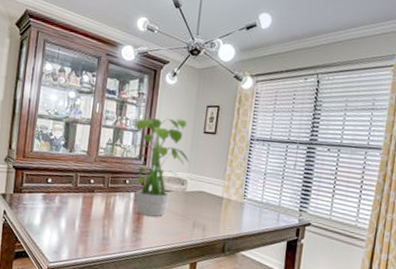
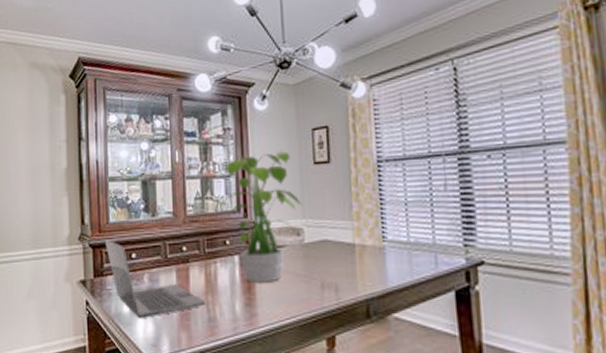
laptop: none [27,164,103,231] -> present [105,239,206,318]

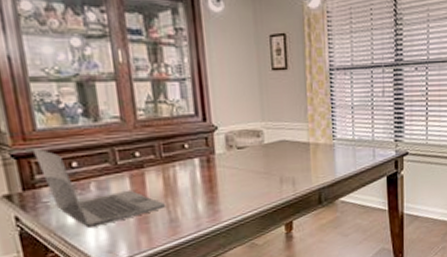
potted plant: present [215,151,301,283] -> none [170,56,261,183]

